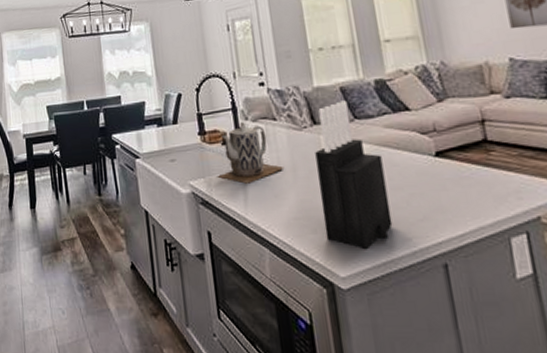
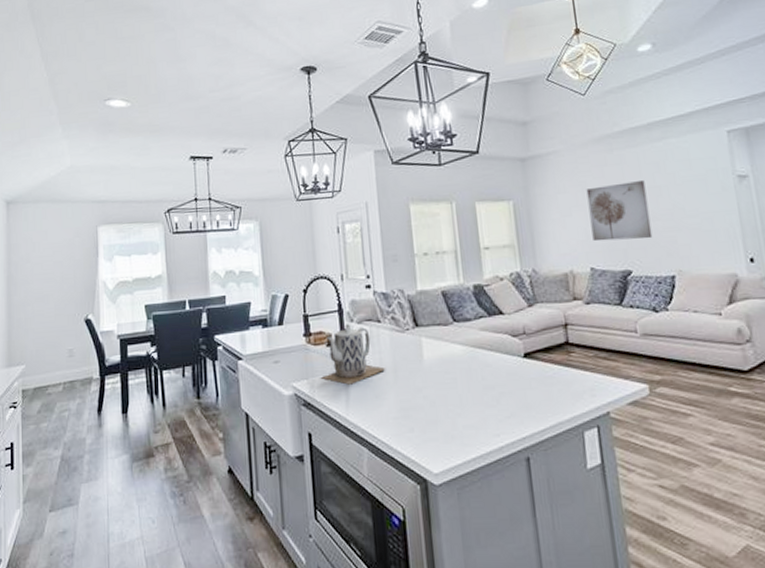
knife block: present [315,100,393,250] -> none [416,304,483,447]

